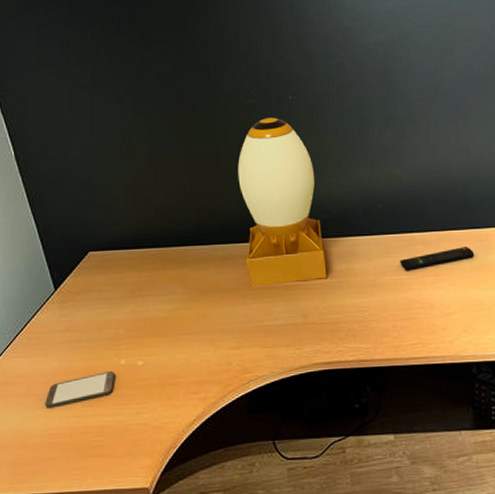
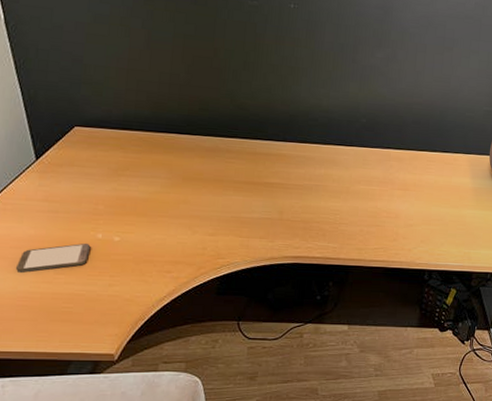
desk lamp: present [238,117,327,288] -> none [230,21,307,181]
remote control: present [400,247,475,270] -> none [374,167,441,182]

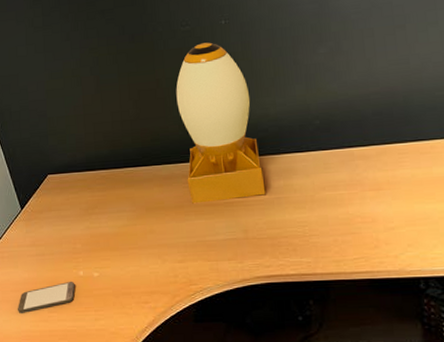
desk lamp: none [230,21,307,181] -> present [176,42,266,205]

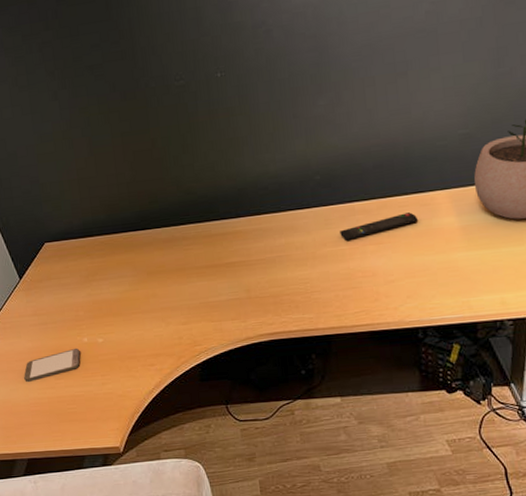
desk lamp: present [176,42,266,205] -> none [172,97,268,267]
remote control: none [339,160,419,185] -> present [340,212,419,241]

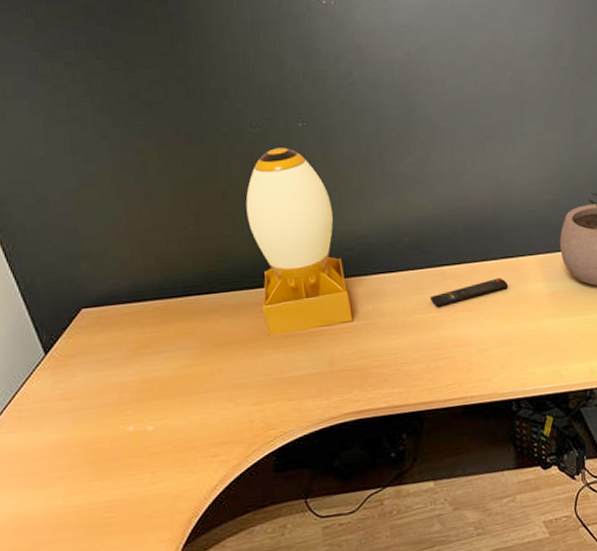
smartphone: present [23,348,81,382] -> none [43,439,124,487]
desk lamp: none [172,97,268,267] -> present [246,147,353,337]

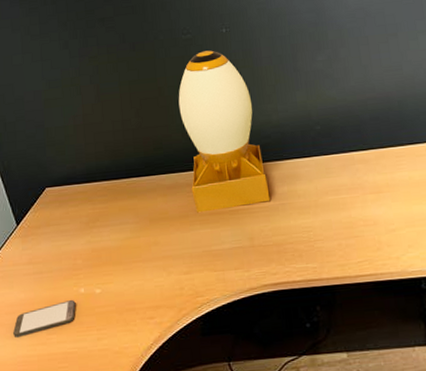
smartphone: none [43,439,124,487] -> present [12,299,76,337]
remote control: present [430,278,509,307] -> none [341,162,415,189]

